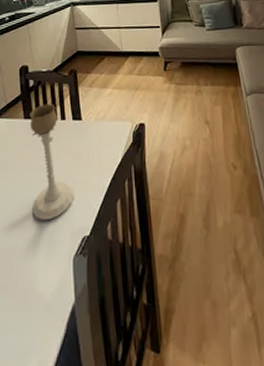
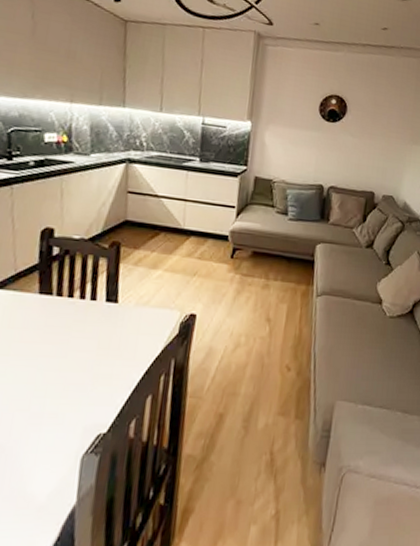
candle holder: present [30,103,74,220] -> none [35,278,95,414]

